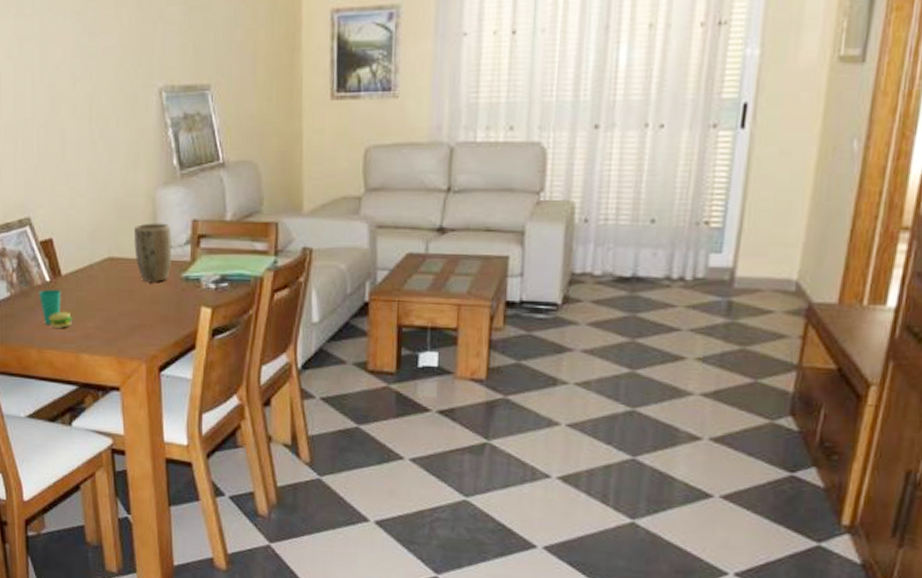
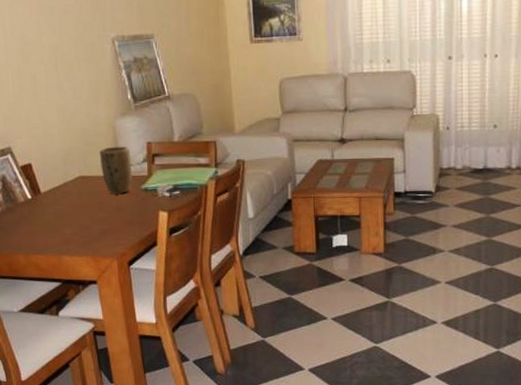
cup: present [38,289,73,328] -> none [22,204,53,236]

